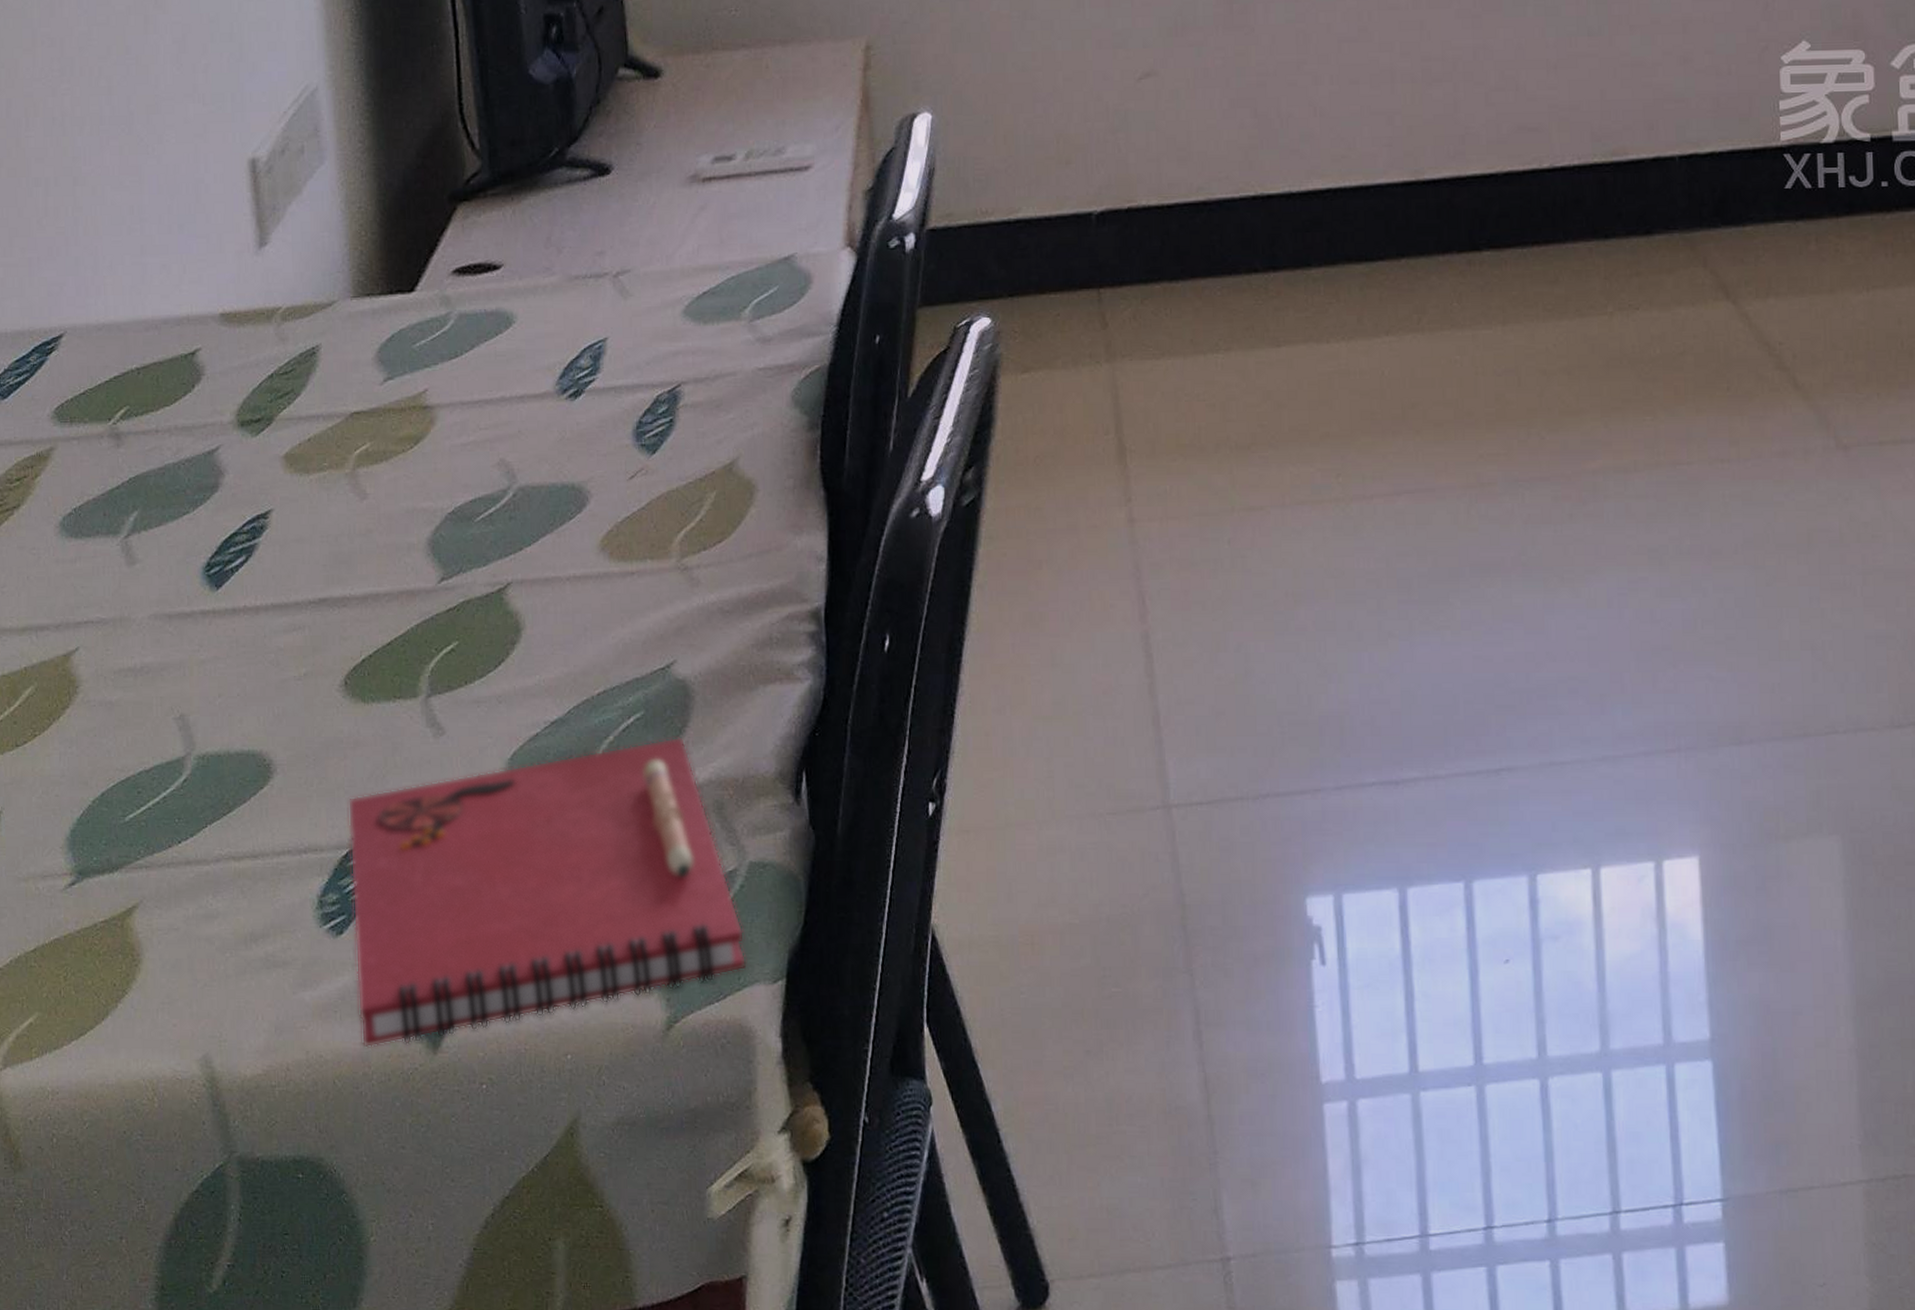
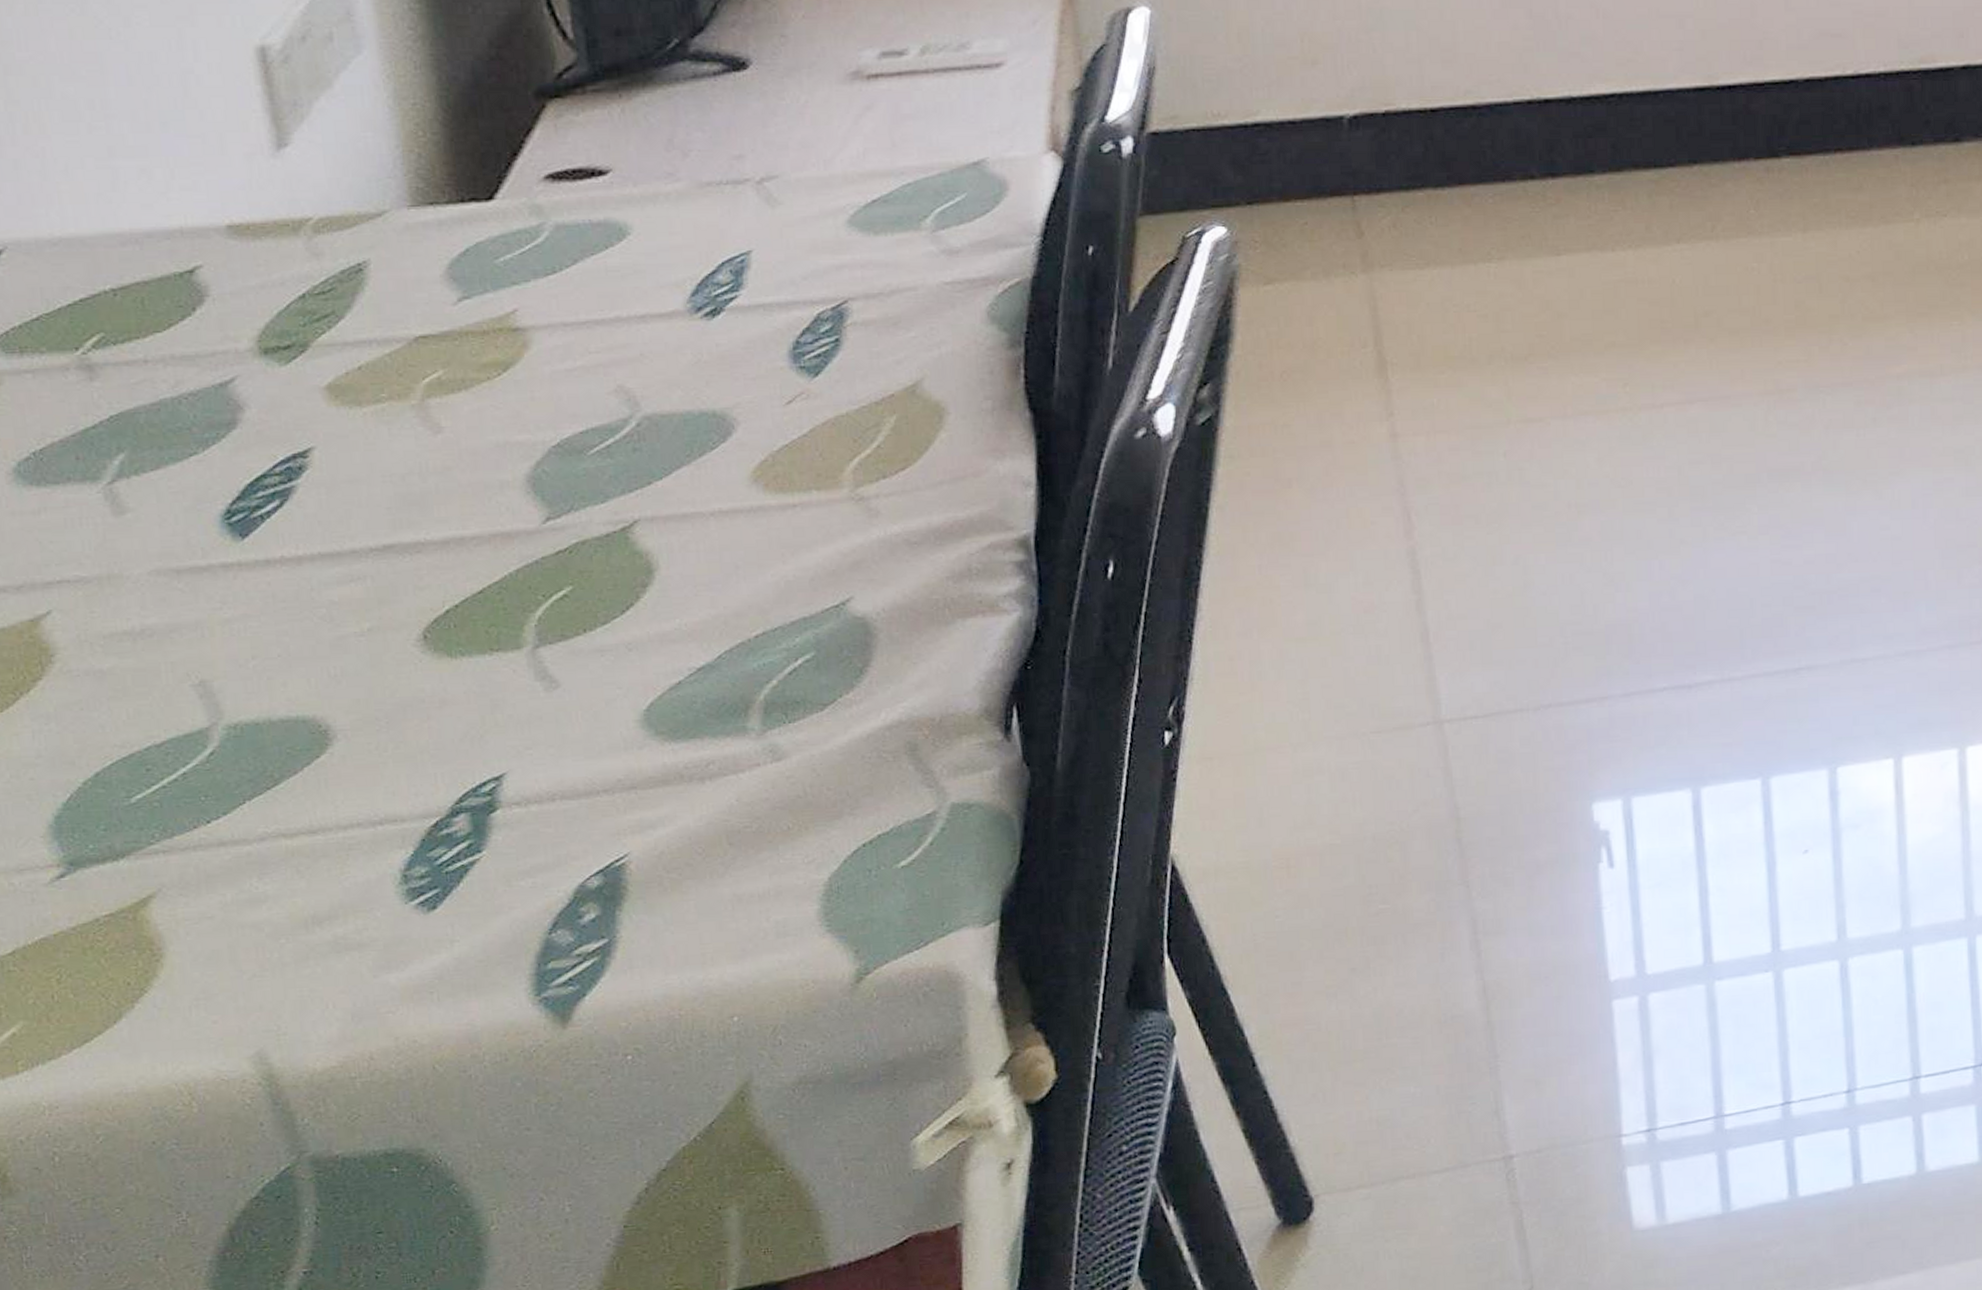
notebook: present [347,737,747,1048] -> none [434,677,952,1028]

